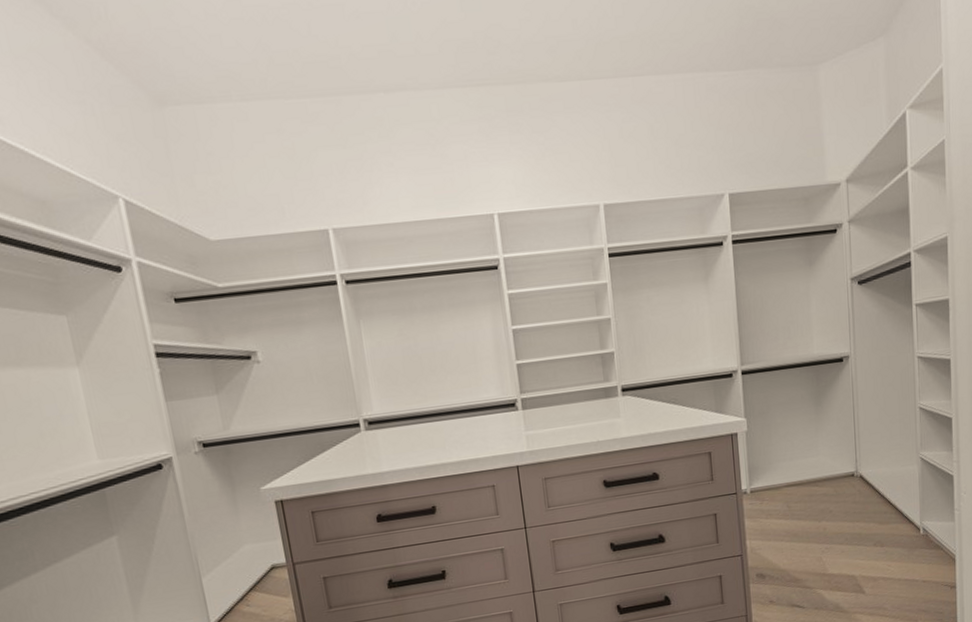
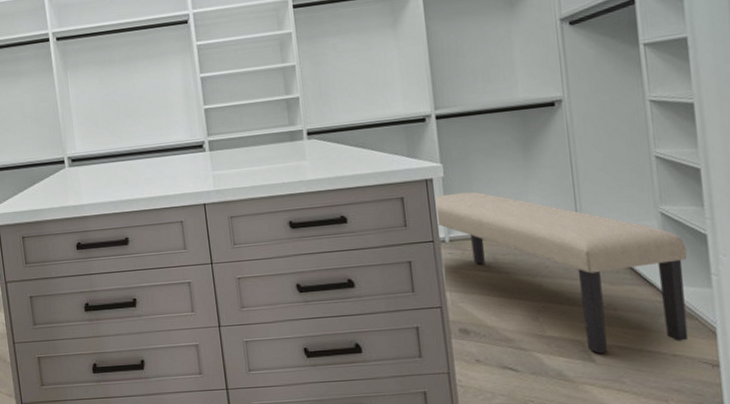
bench: none [740,444,939,586] -> present [436,191,689,354]

